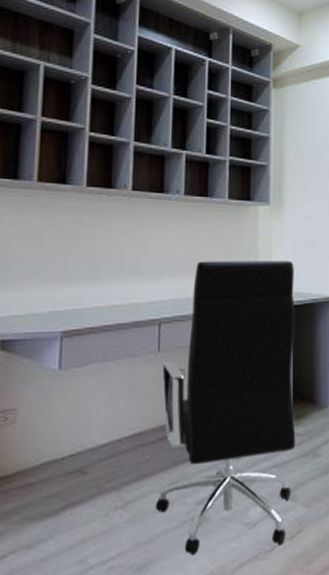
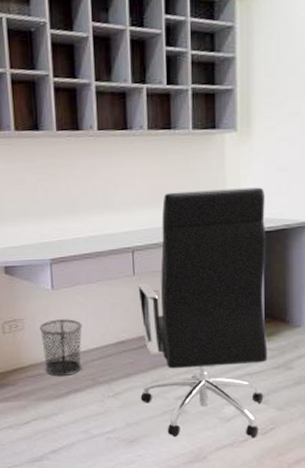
waste bin: none [36,407,92,486] -> present [39,319,82,377]

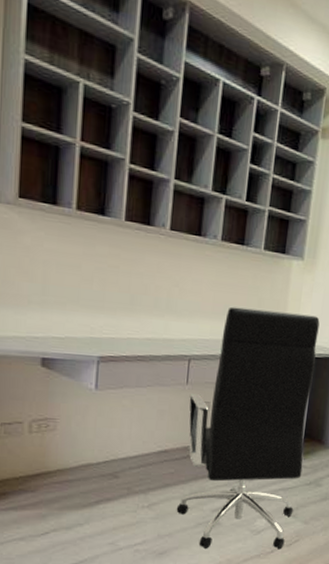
waste bin: present [39,319,82,377] -> none [74,422,124,484]

